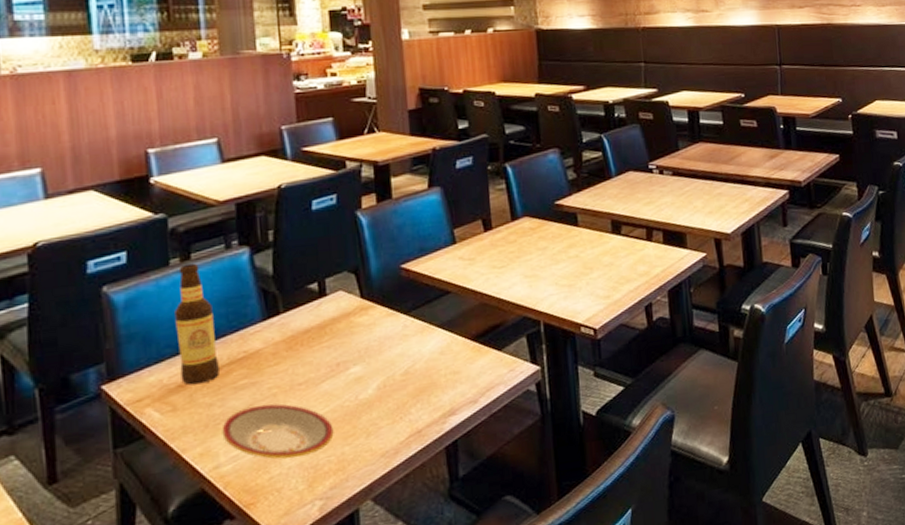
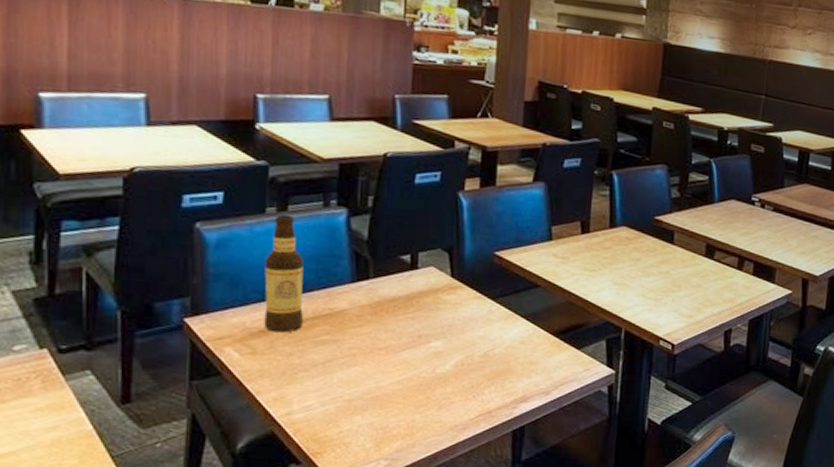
plate: present [222,404,334,459] -> none [298,362,407,416]

